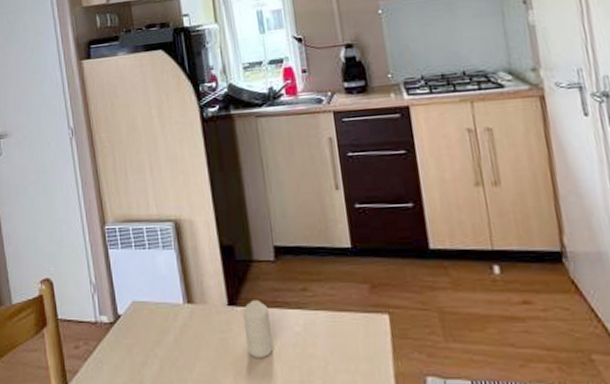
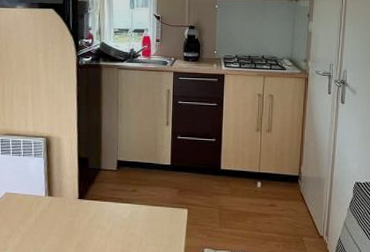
candle: present [242,300,274,357] -> none [88,196,108,234]

